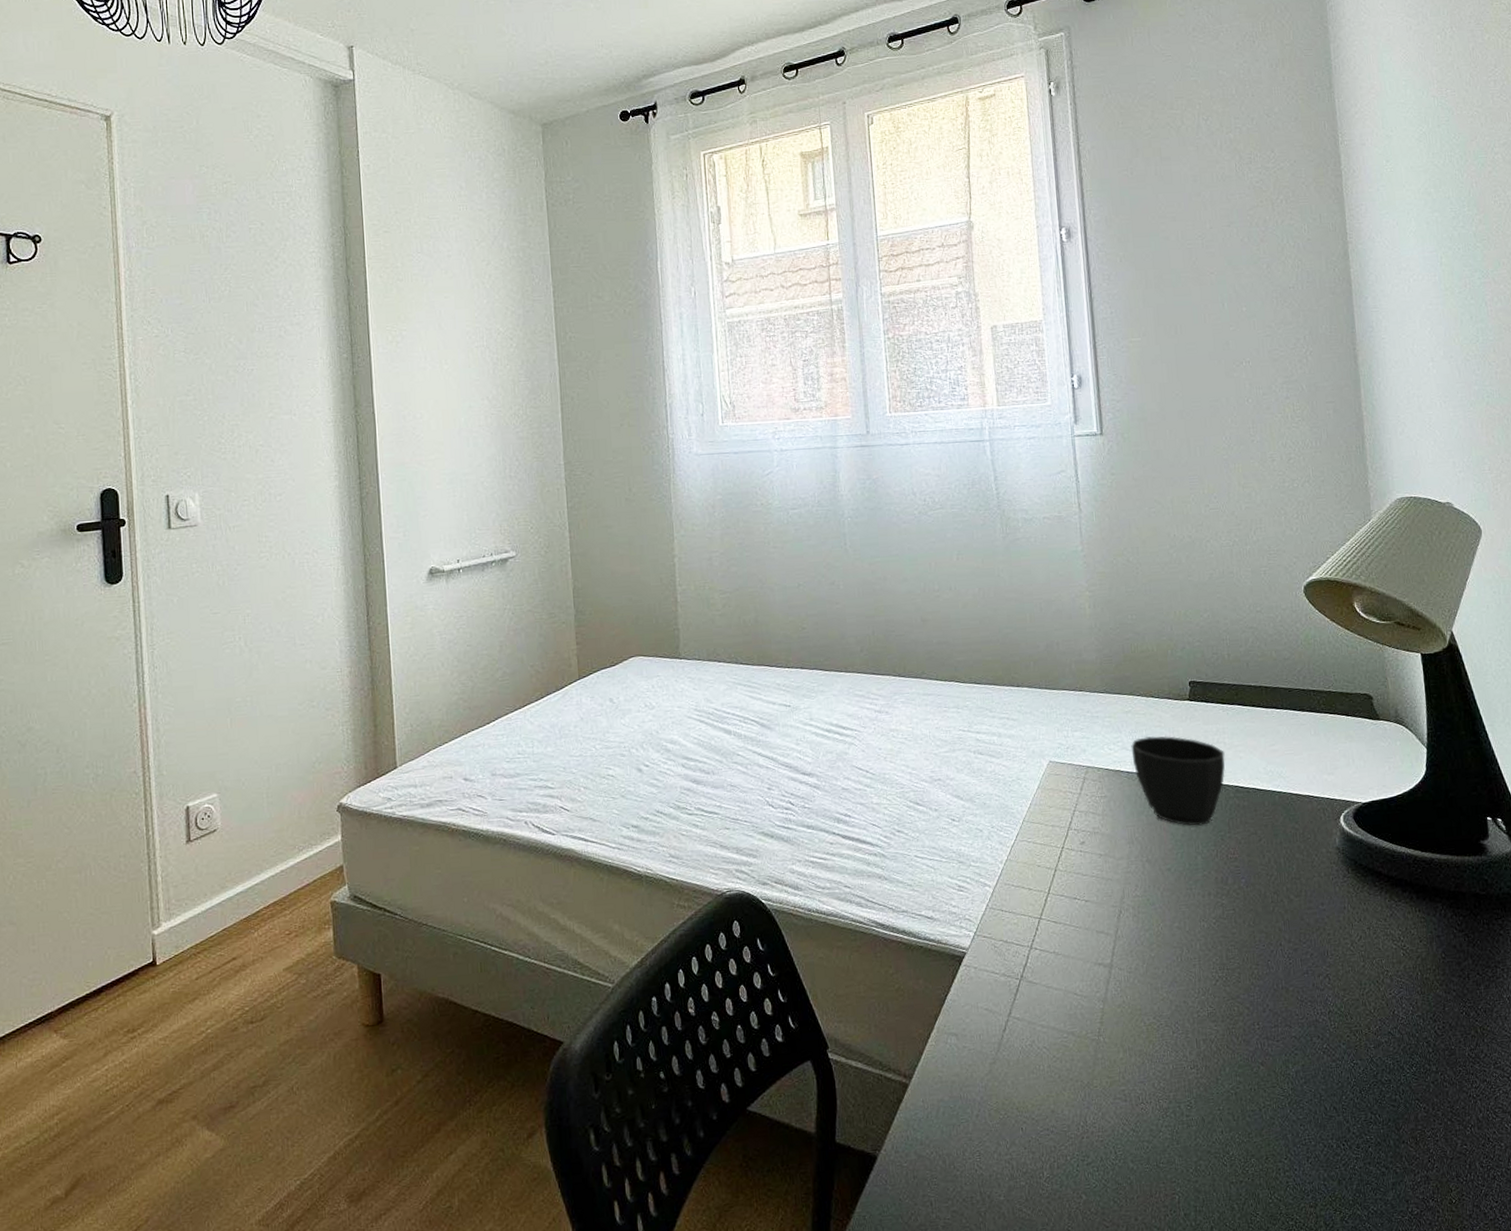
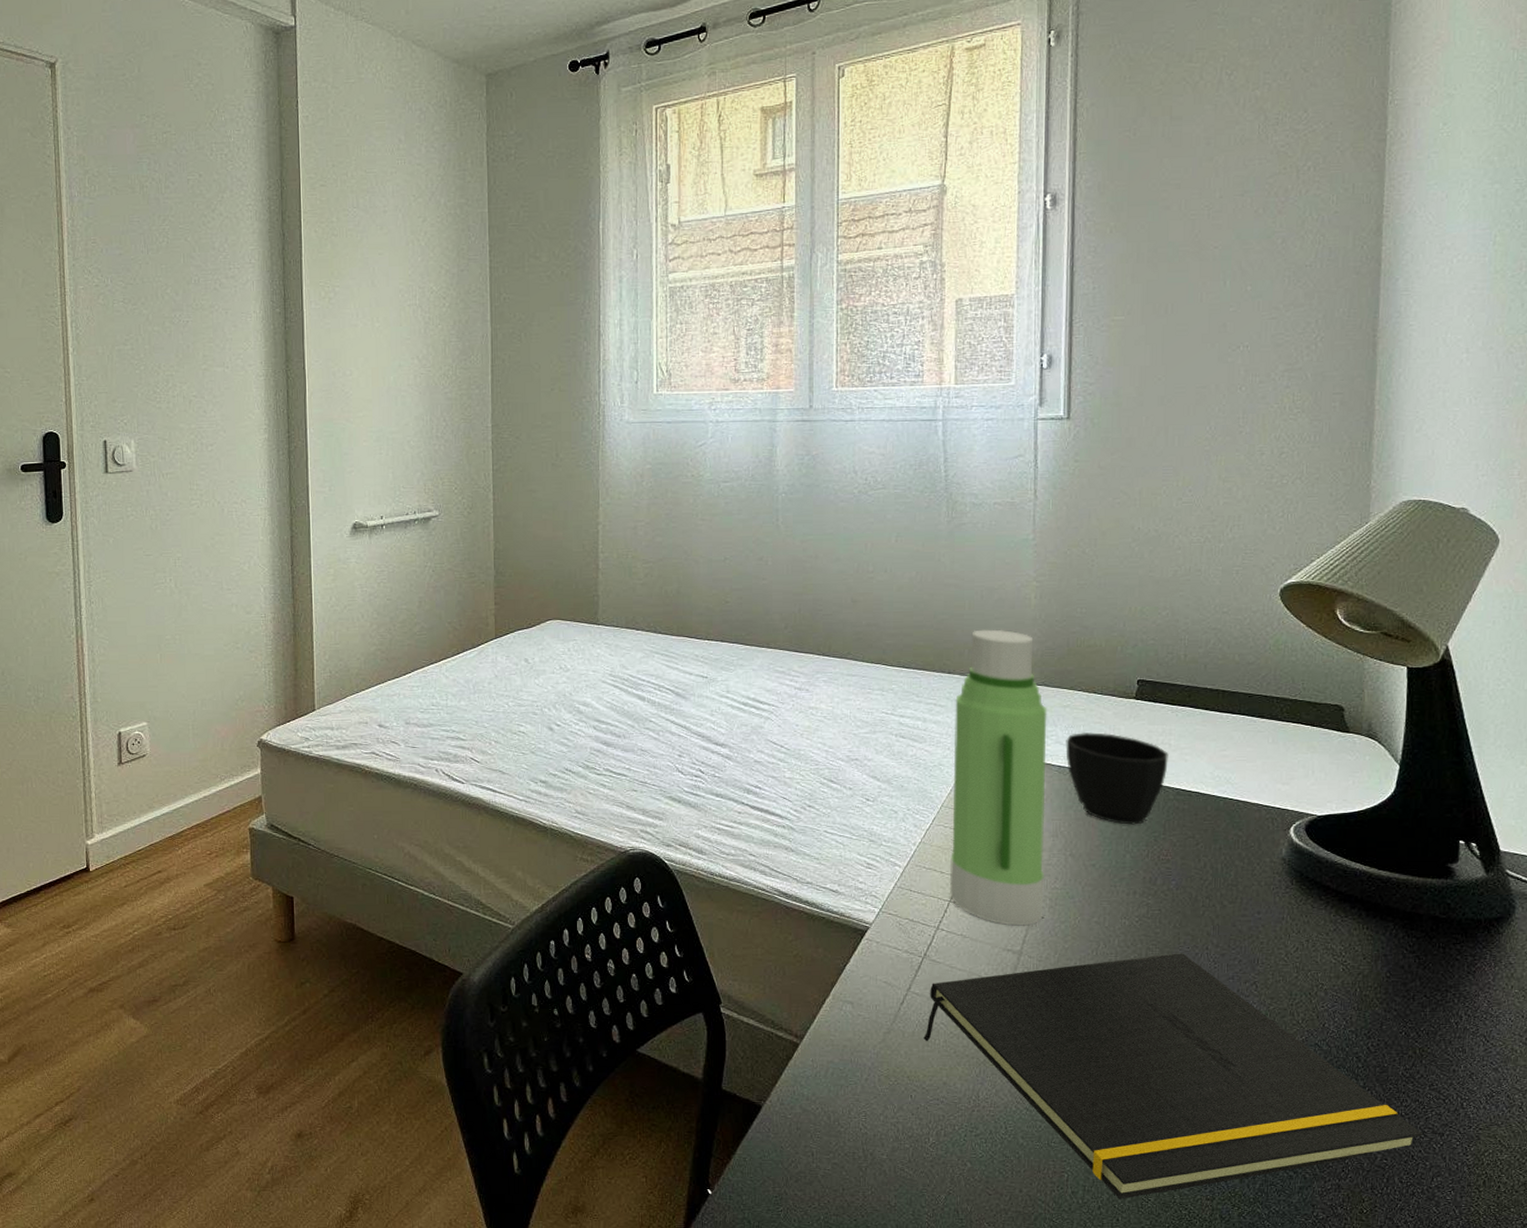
water bottle: none [1026,640,1128,939] -> present [949,629,1047,926]
notepad: none [1028,950,1495,1217] -> present [923,952,1423,1199]

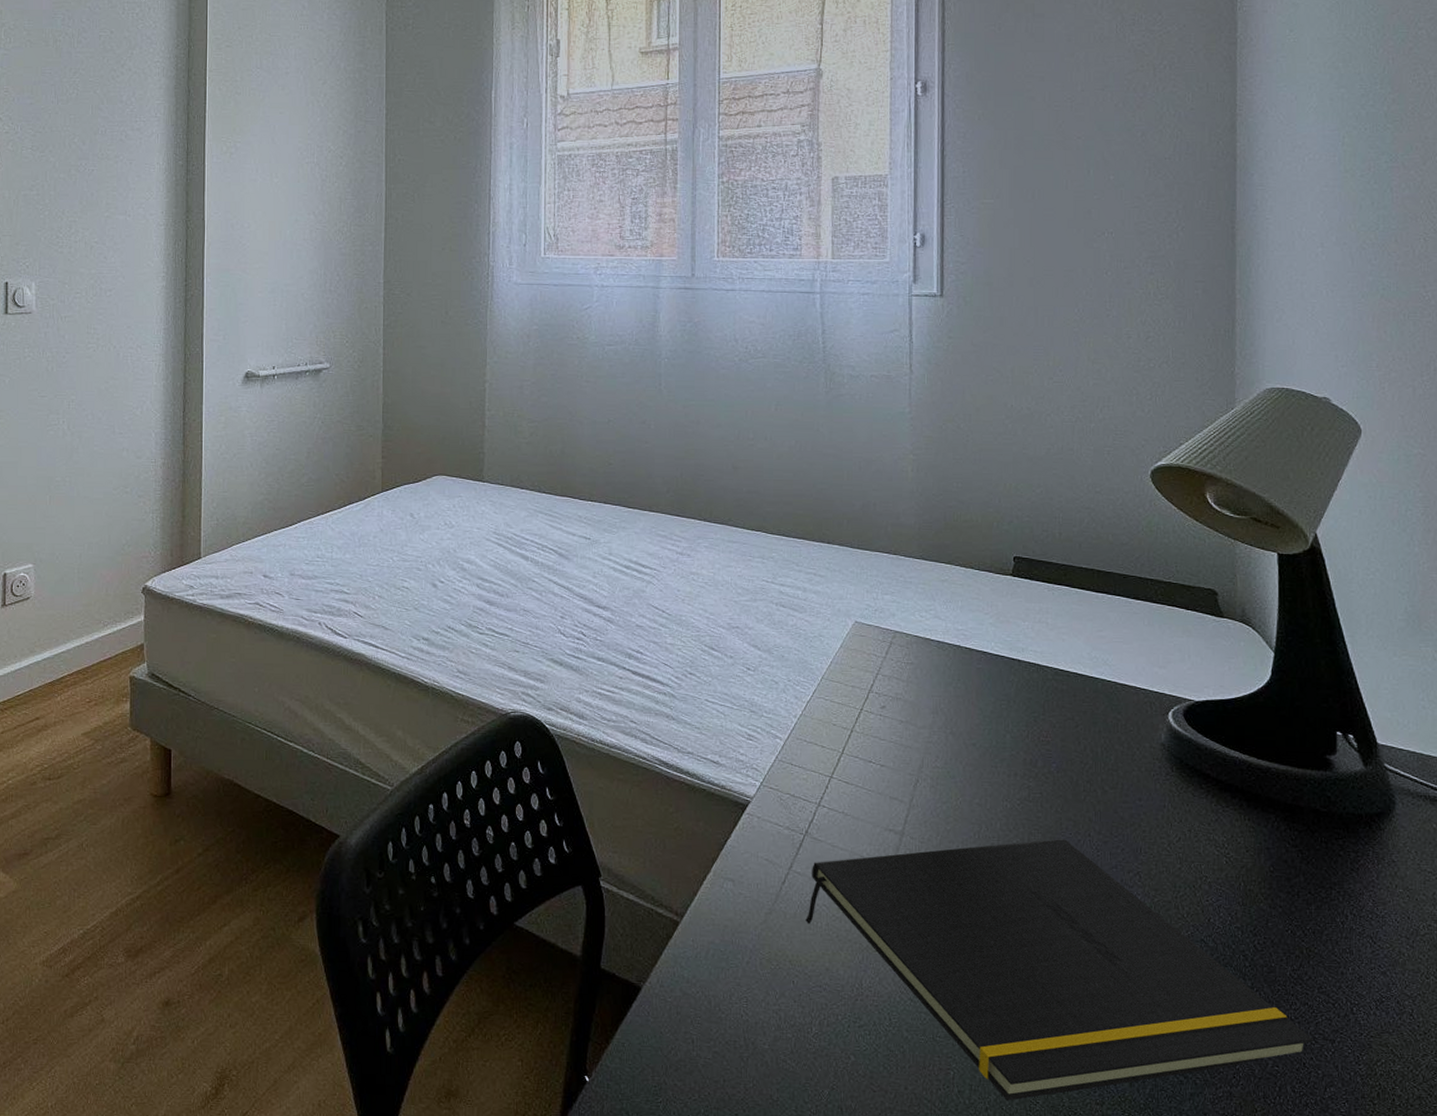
water bottle: present [949,629,1047,926] -> none [830,500,926,805]
cup: present [1066,732,1169,825] -> none [944,608,1046,704]

